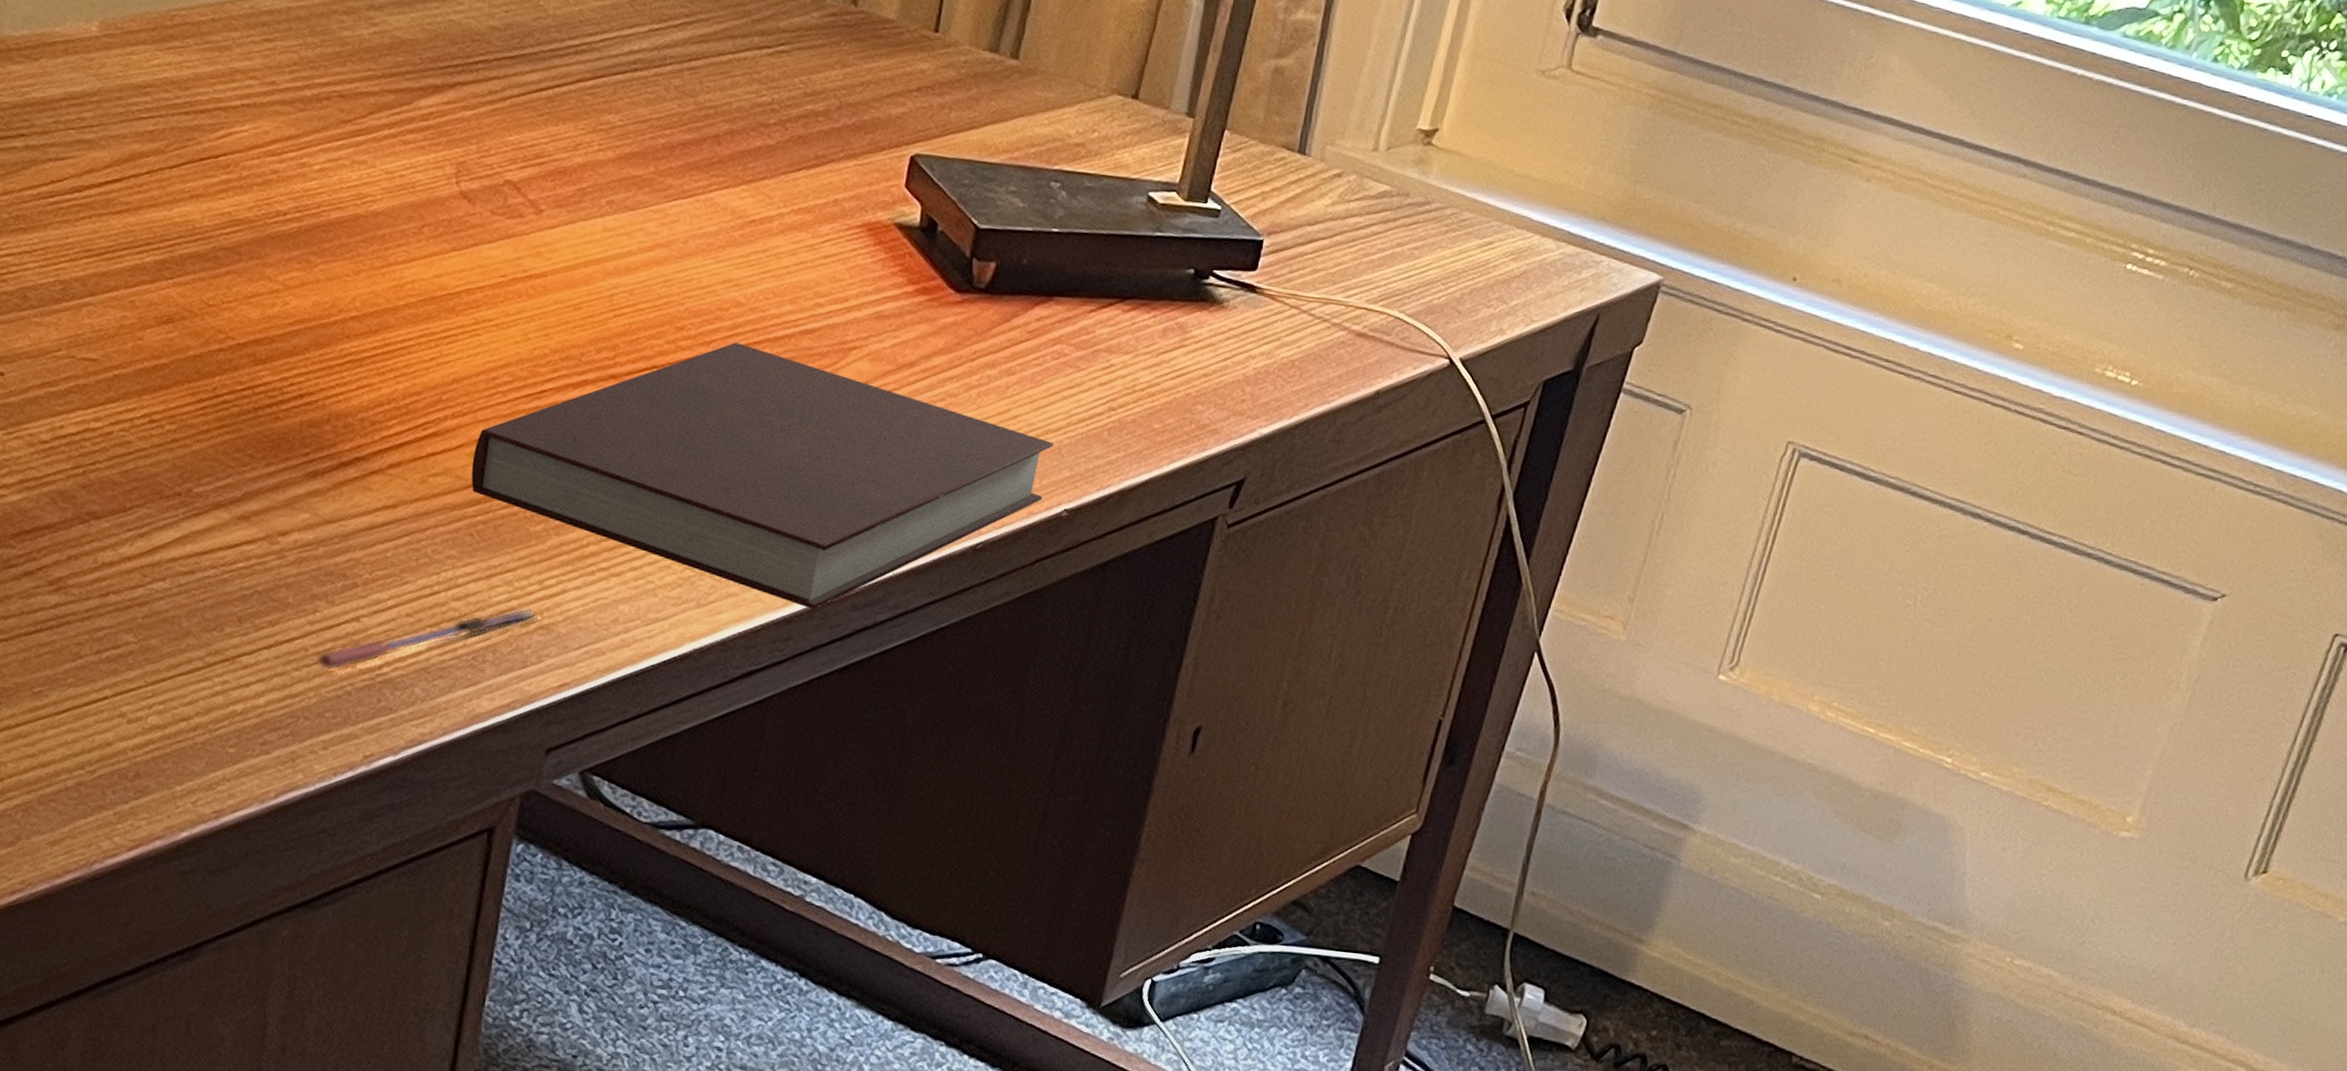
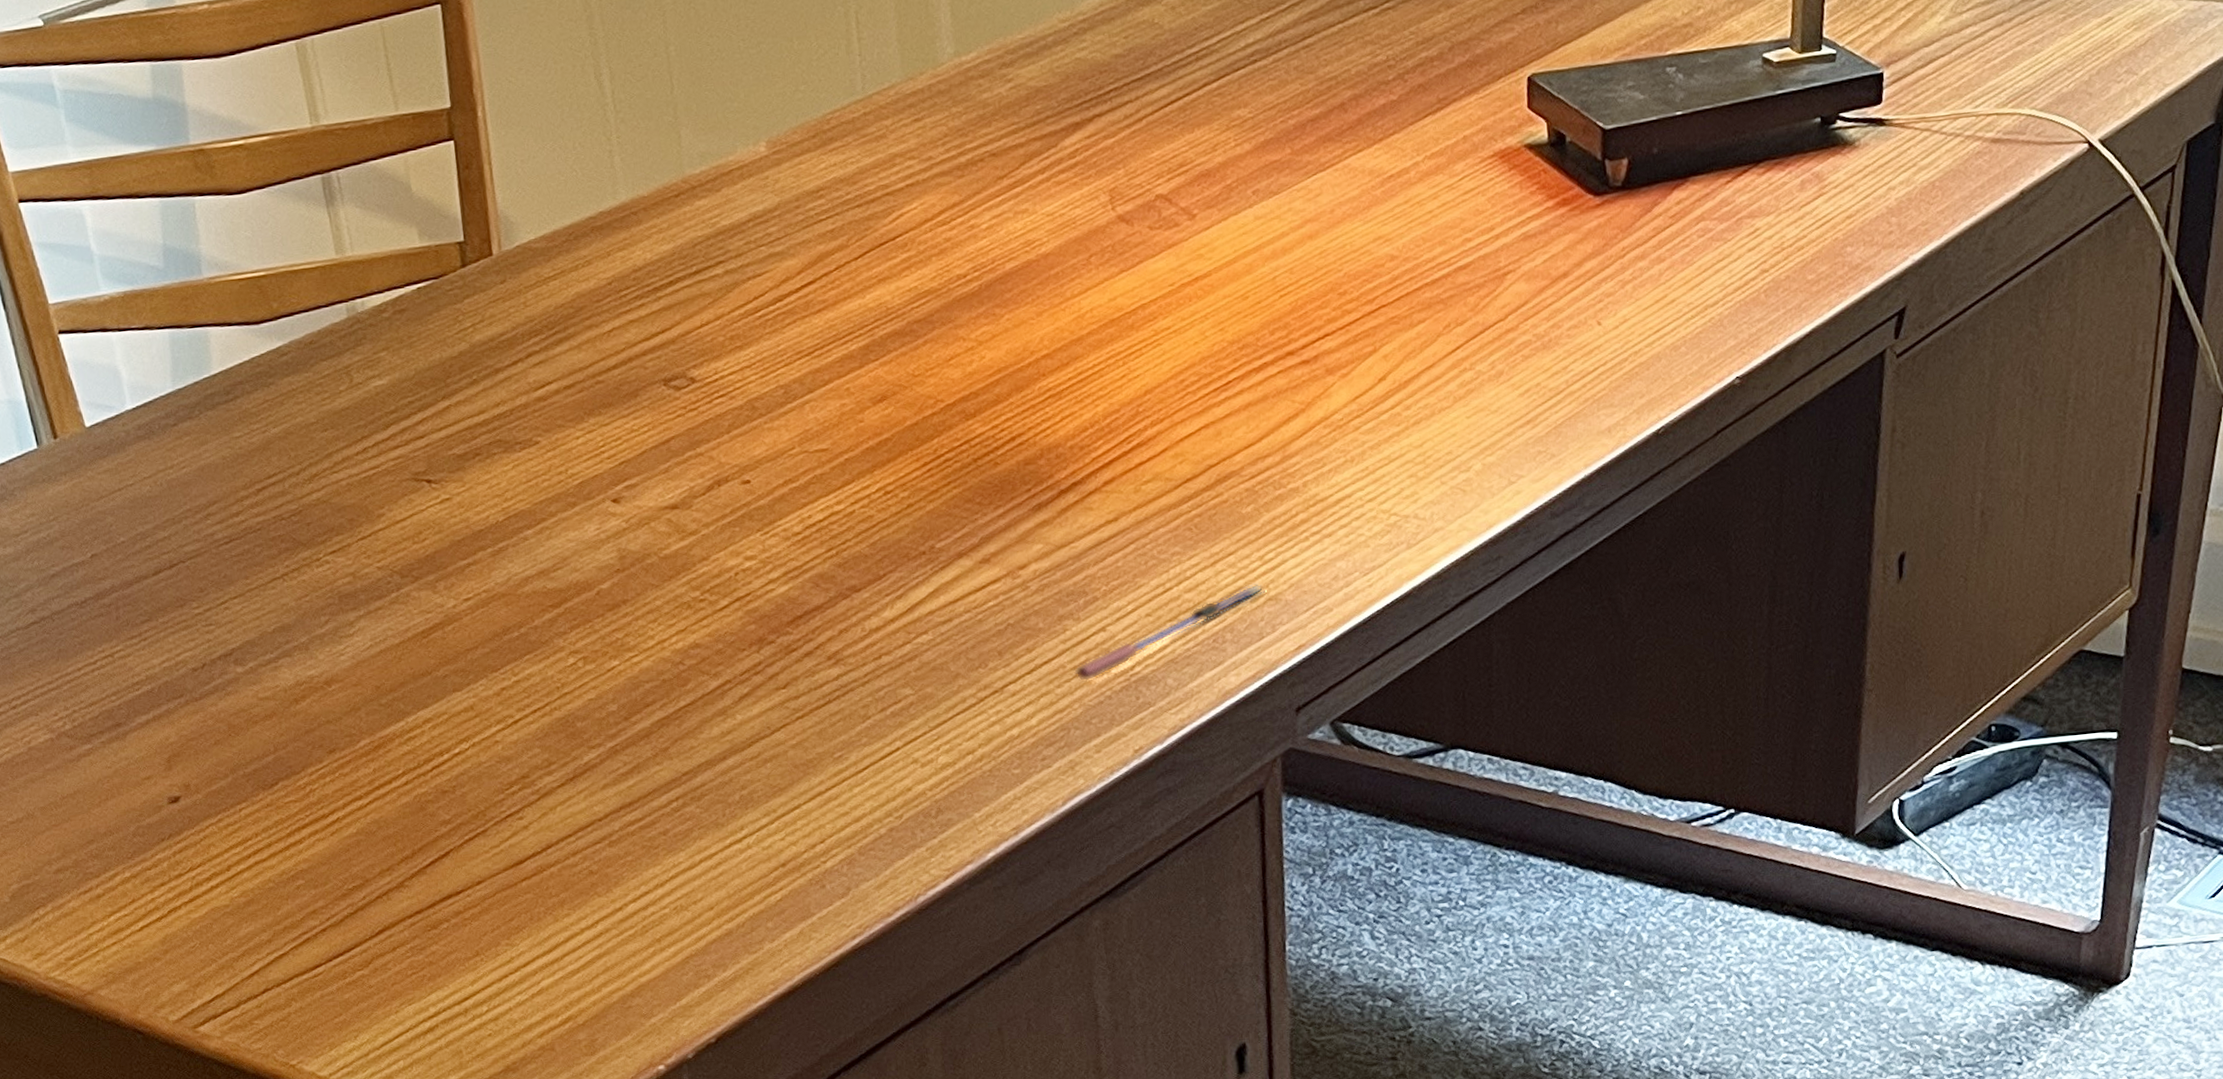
notebook: present [471,342,1054,610] -> none [1177,294,1715,526]

